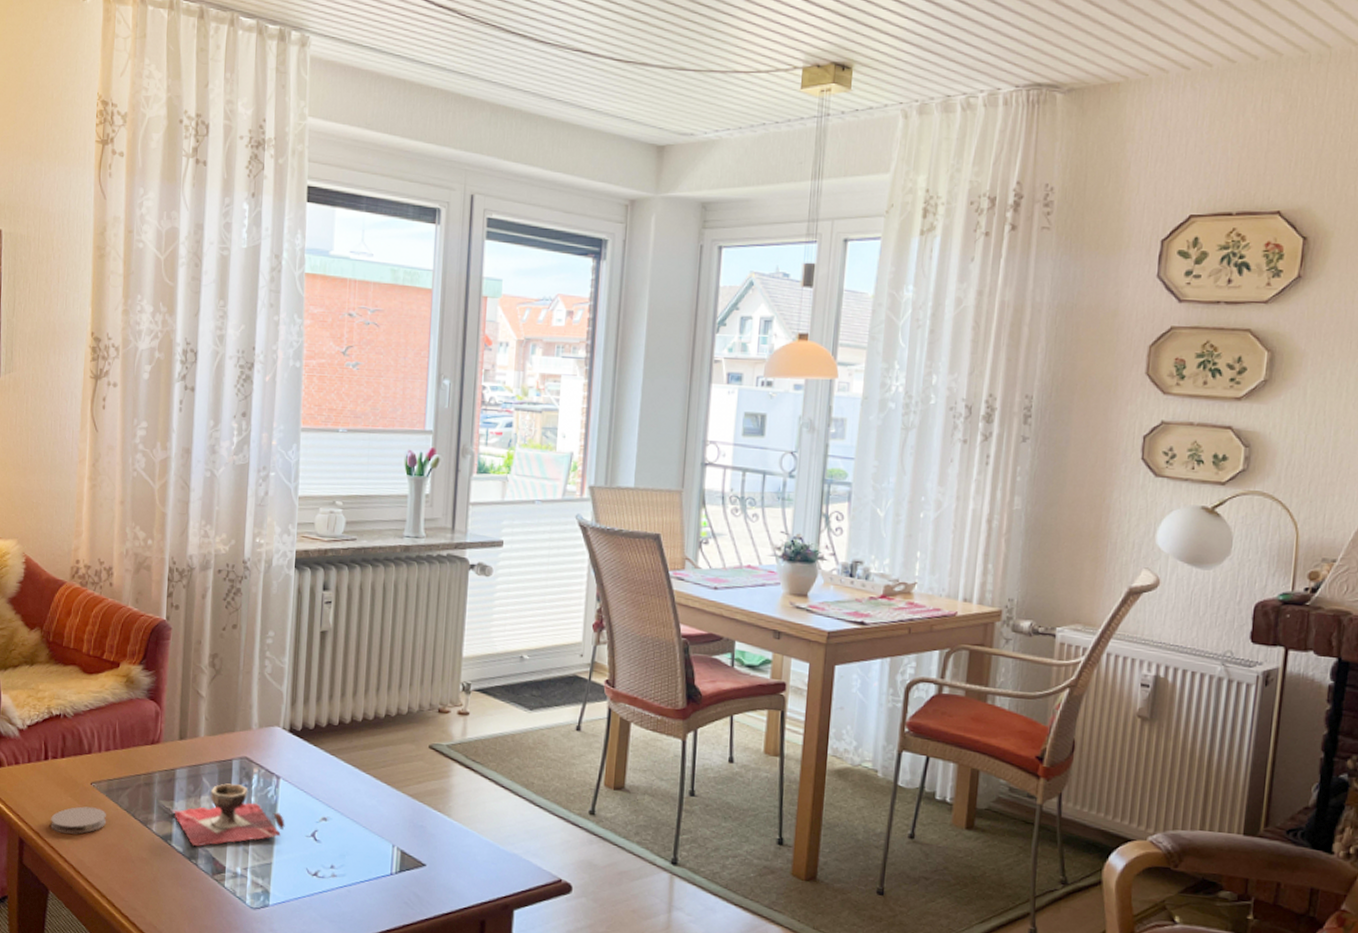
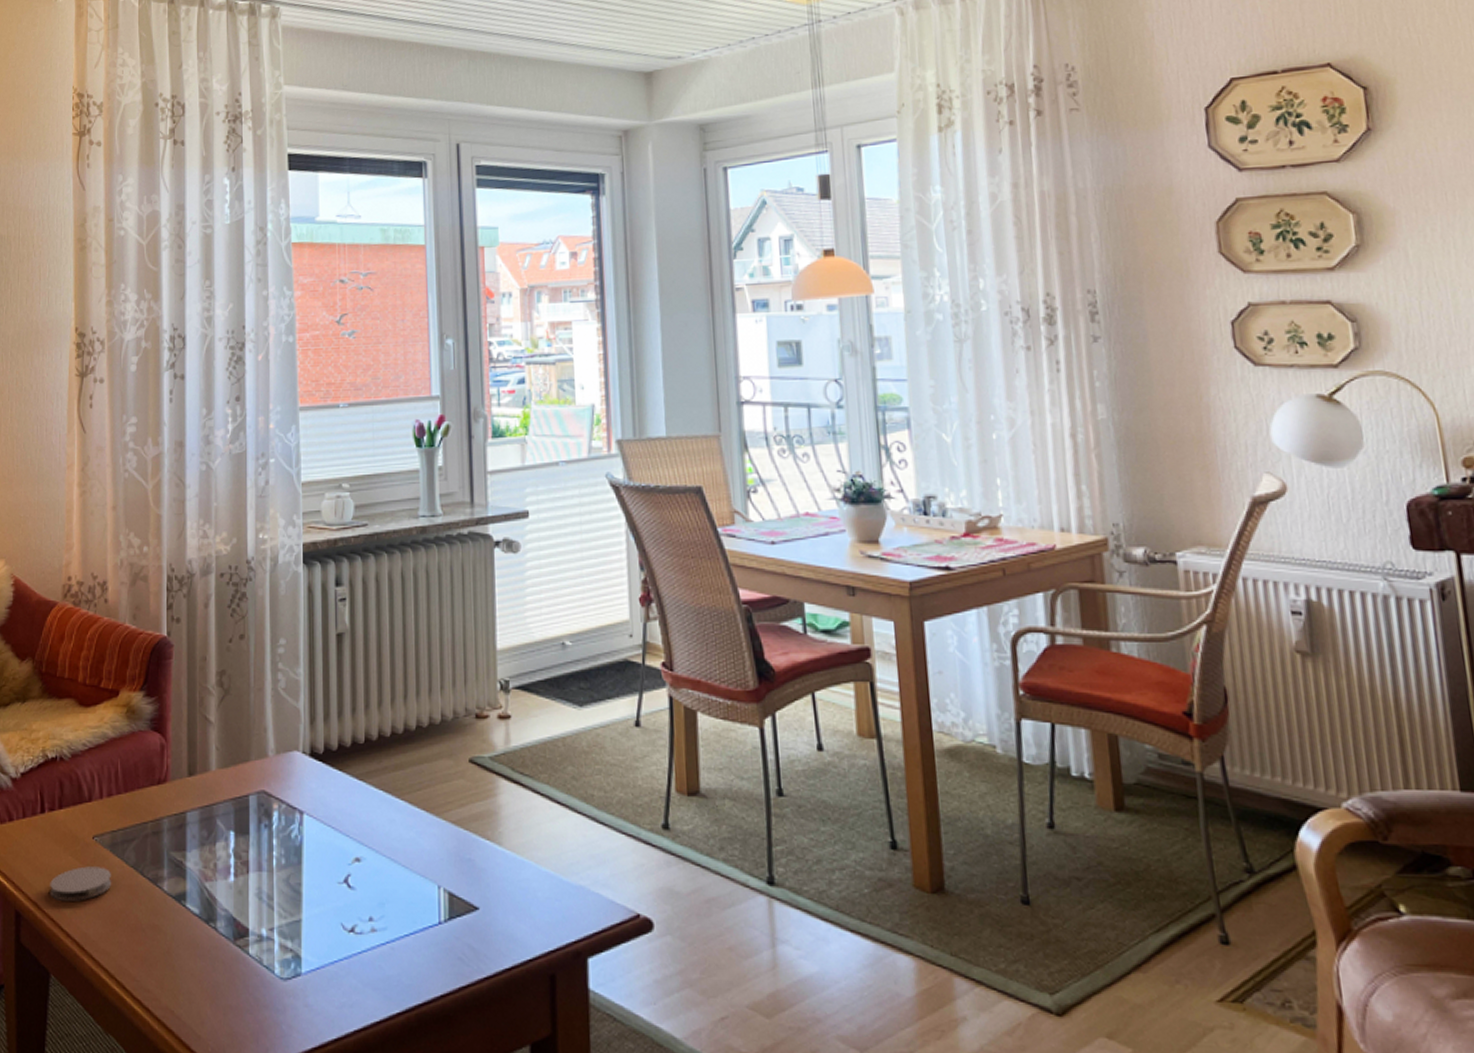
decorative bowl: present [173,783,285,847] -> none [185,825,313,906]

